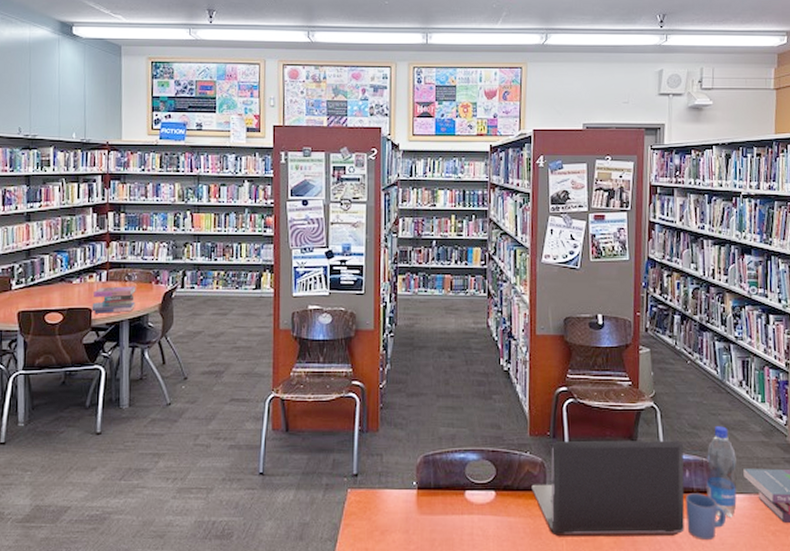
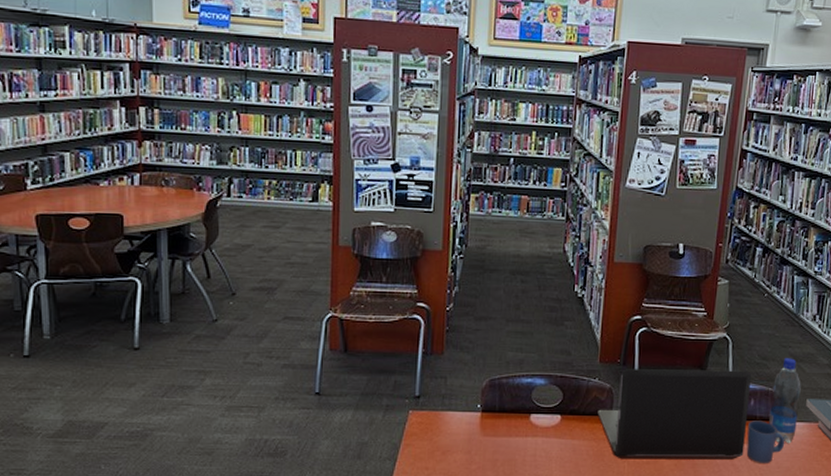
books: present [91,286,136,313] -> none [123,191,175,221]

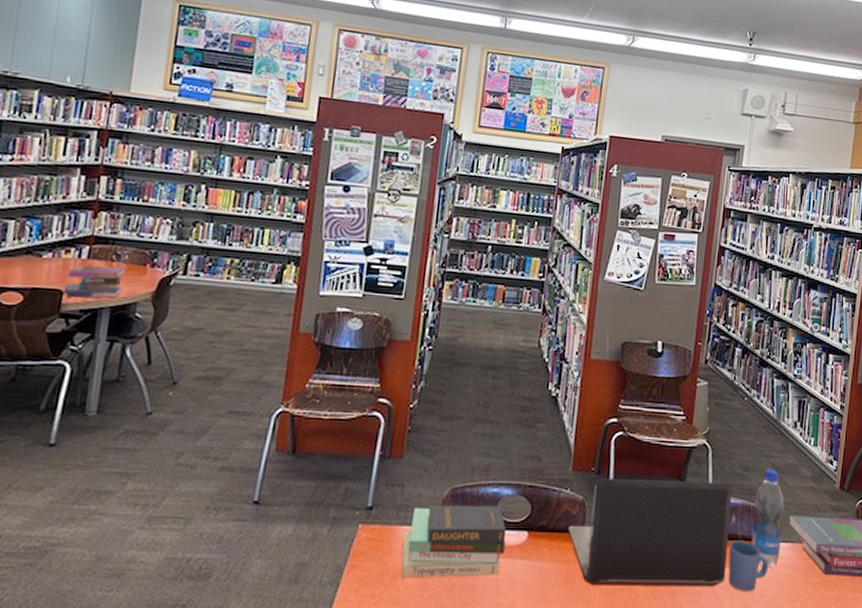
books: none [123,191,175,221] -> present [63,265,126,298]
books: none [448,393,542,454] -> present [401,504,507,578]

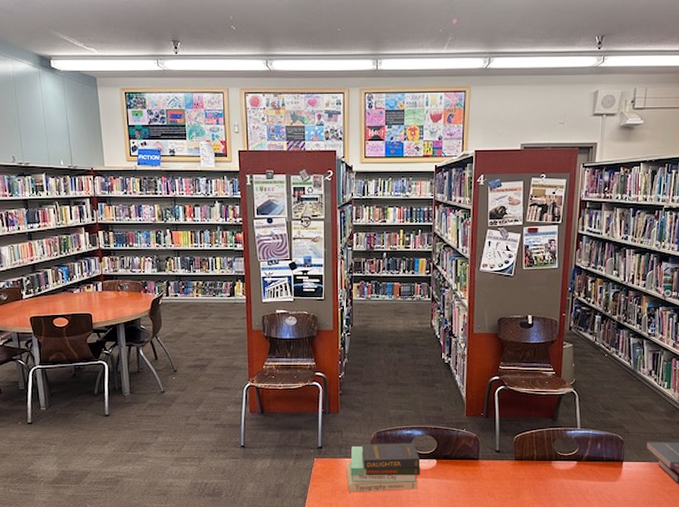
books: present [63,265,126,298] -> none [92,295,129,318]
laptop computer: present [568,478,732,586] -> none [467,419,596,495]
mug: present [728,540,769,593] -> none [596,461,630,498]
bottle: present [751,469,784,568] -> none [615,408,642,481]

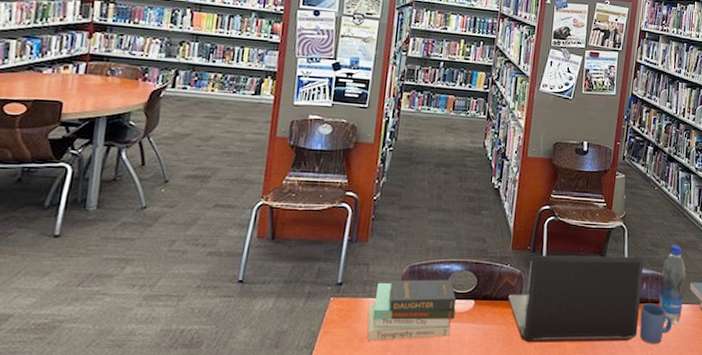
laptop computer: none [467,419,596,495] -> present [508,255,644,343]
mug: none [596,461,630,498] -> present [639,303,673,345]
bottle: none [615,408,642,481] -> present [659,245,686,325]

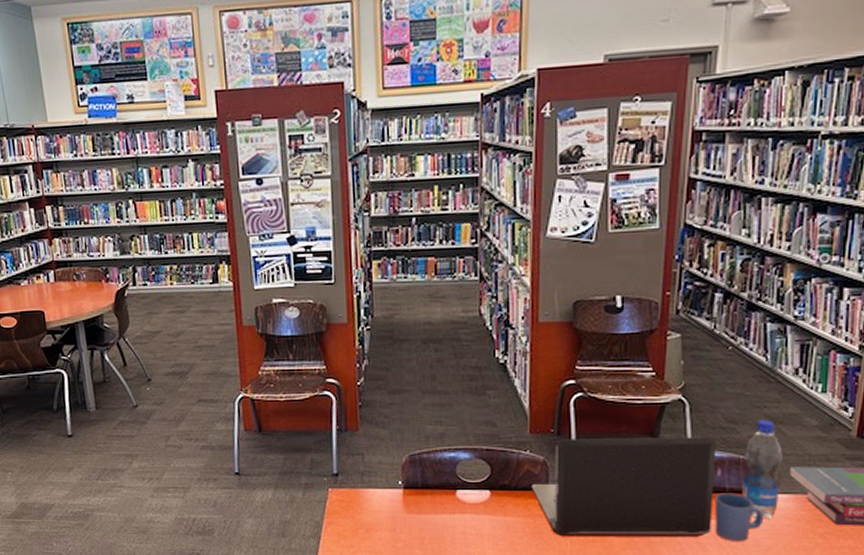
books: present [367,279,457,341] -> none [370,468,469,532]

